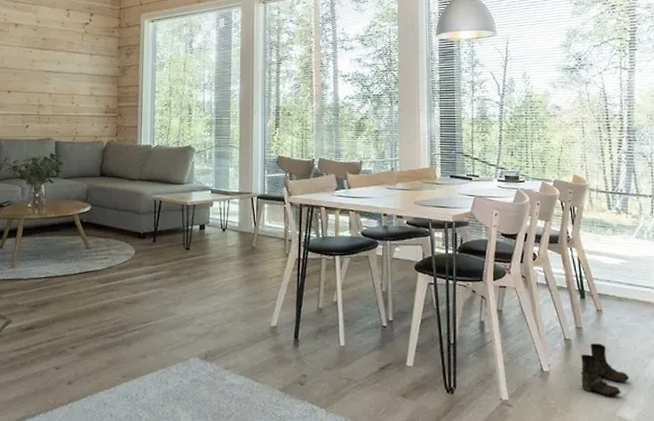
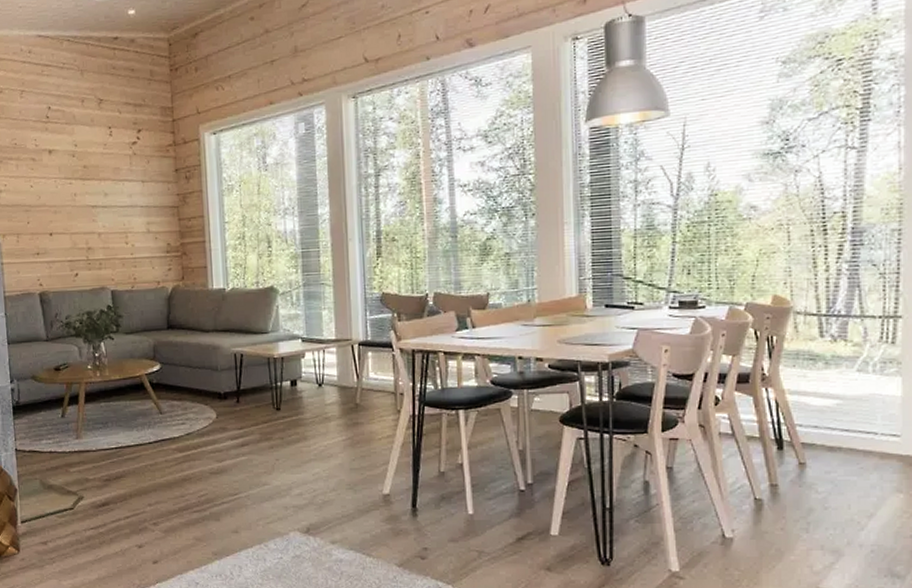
boots: present [581,343,630,396] -> none [774,503,840,565]

